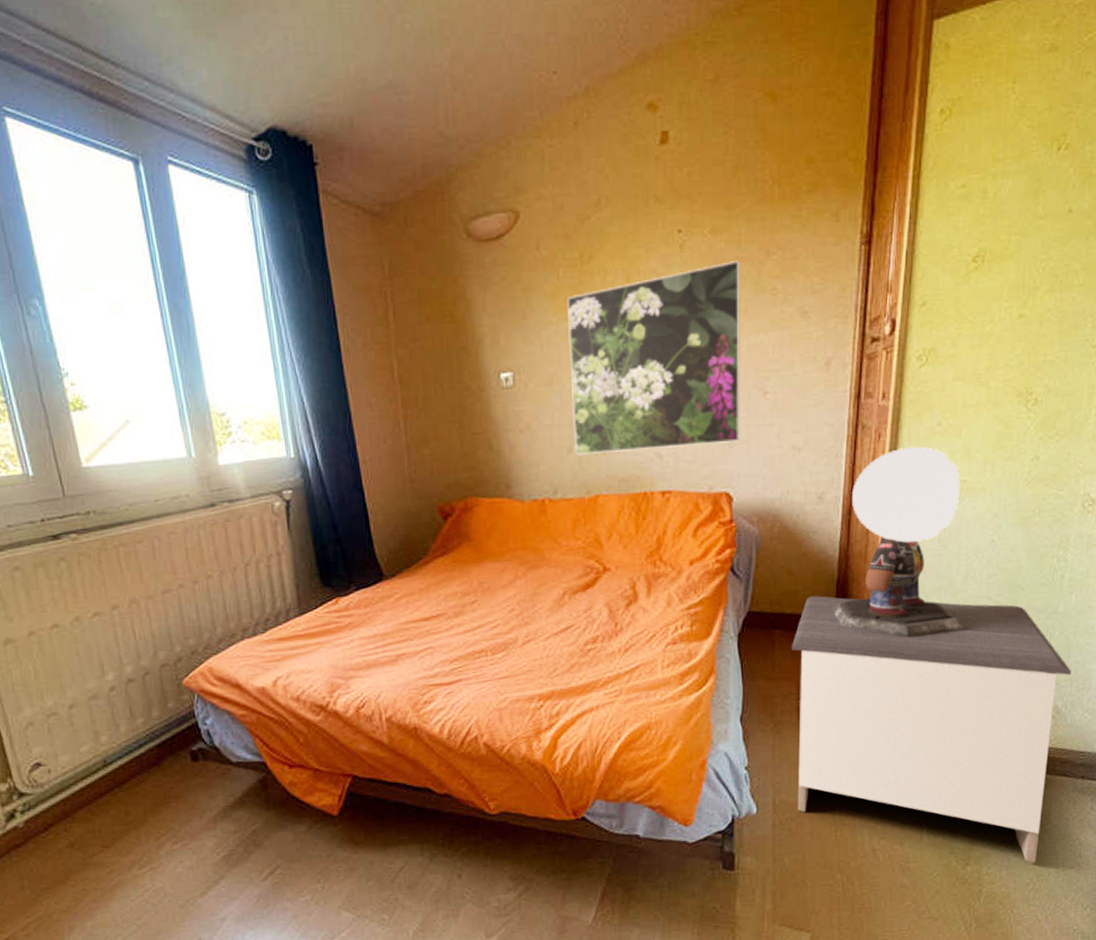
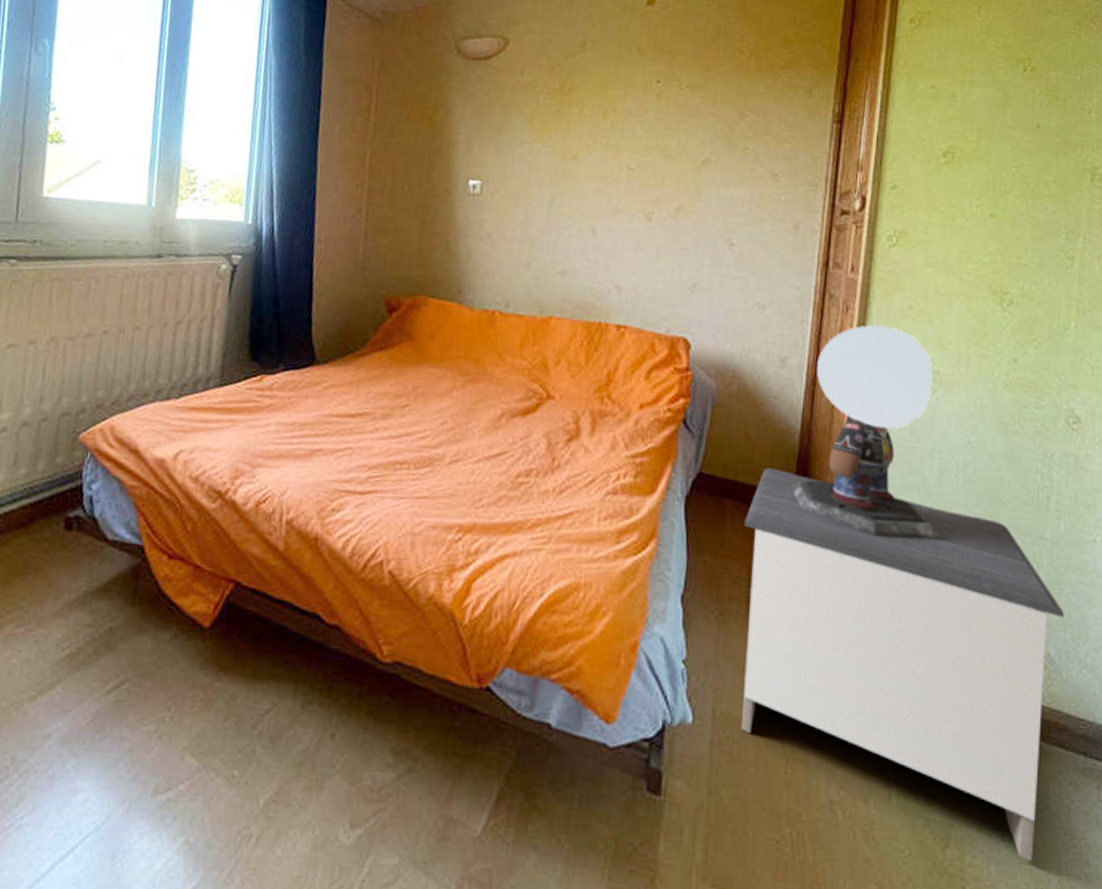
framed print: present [567,261,741,455] -> none [533,116,714,289]

